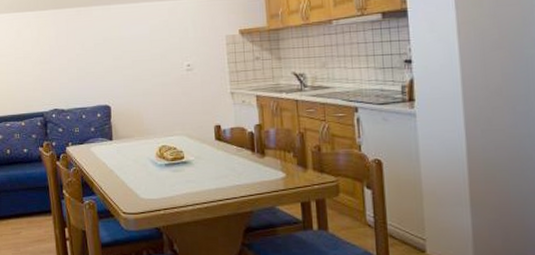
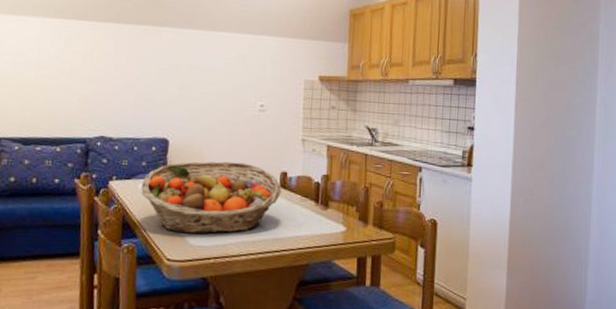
fruit basket: none [93,120,218,189] -> present [141,161,282,234]

